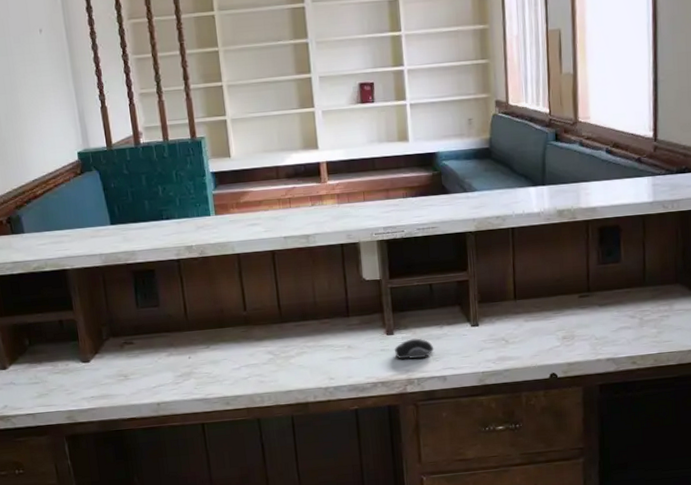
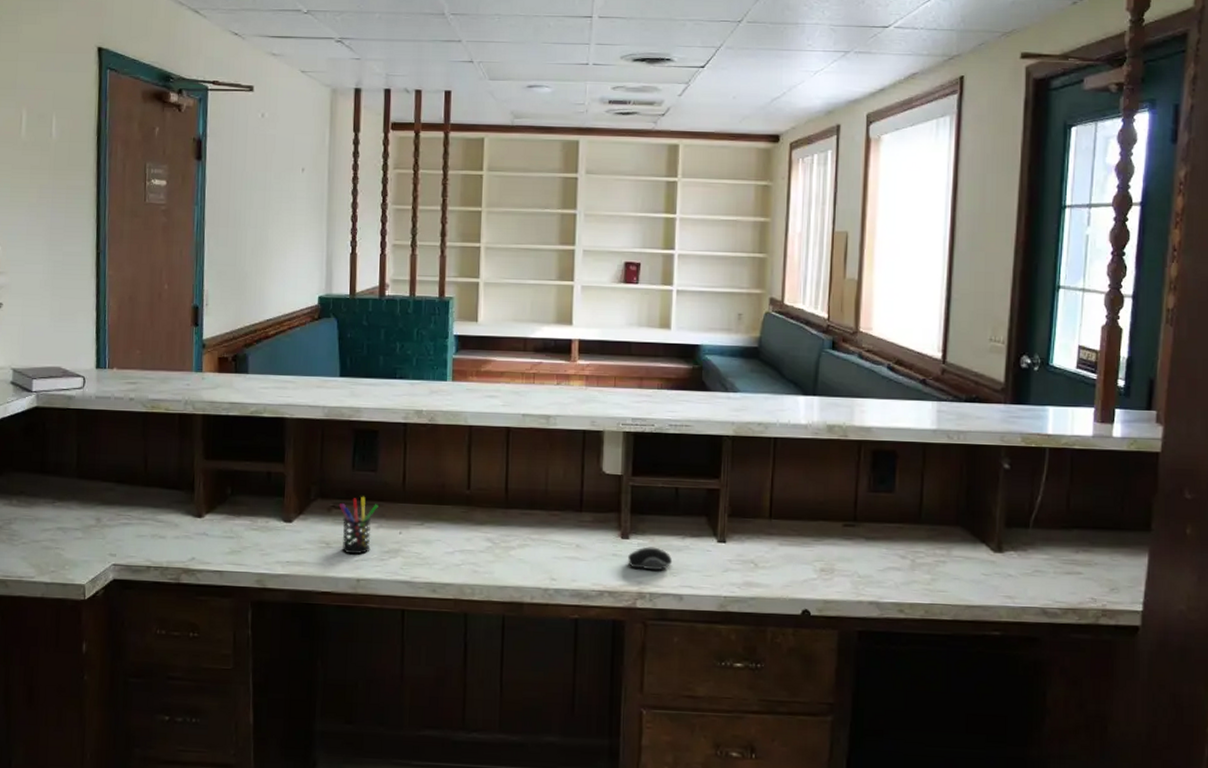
pen holder: none [129,330,166,383] -> present [339,496,379,555]

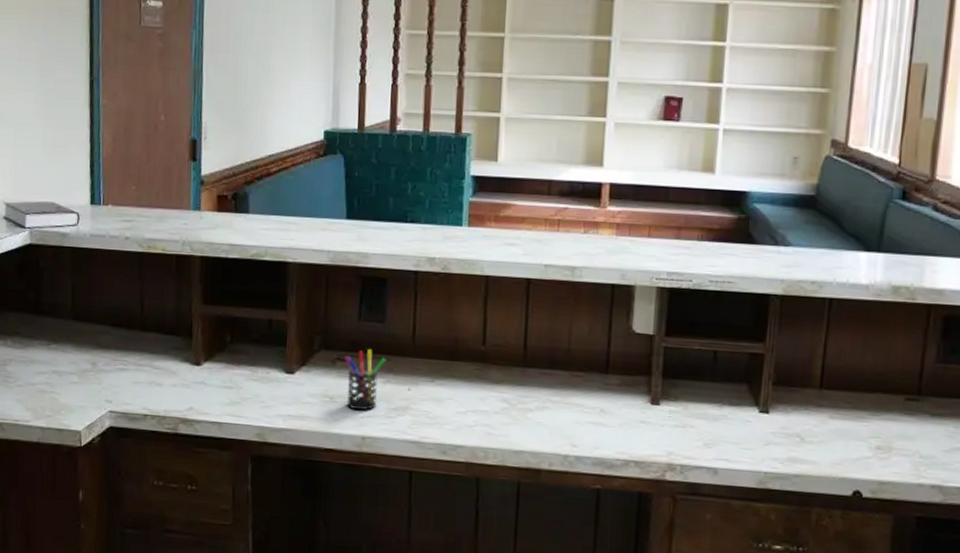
computer mouse: present [628,546,673,571] -> none [657,414,708,441]

